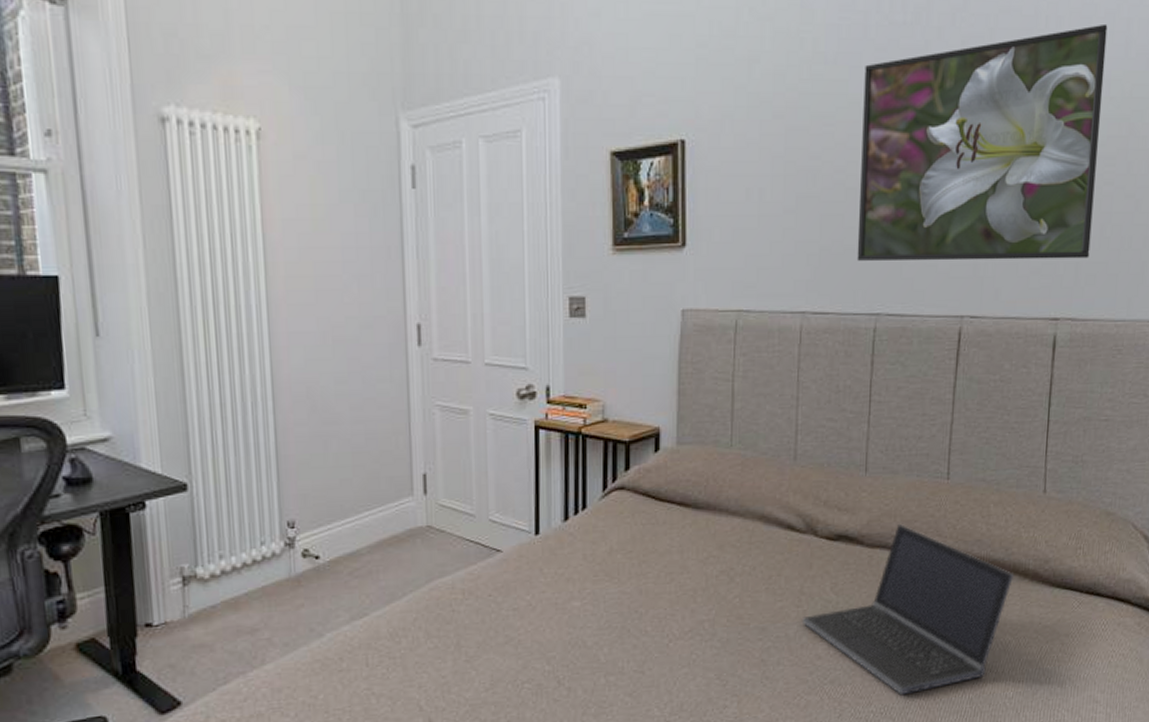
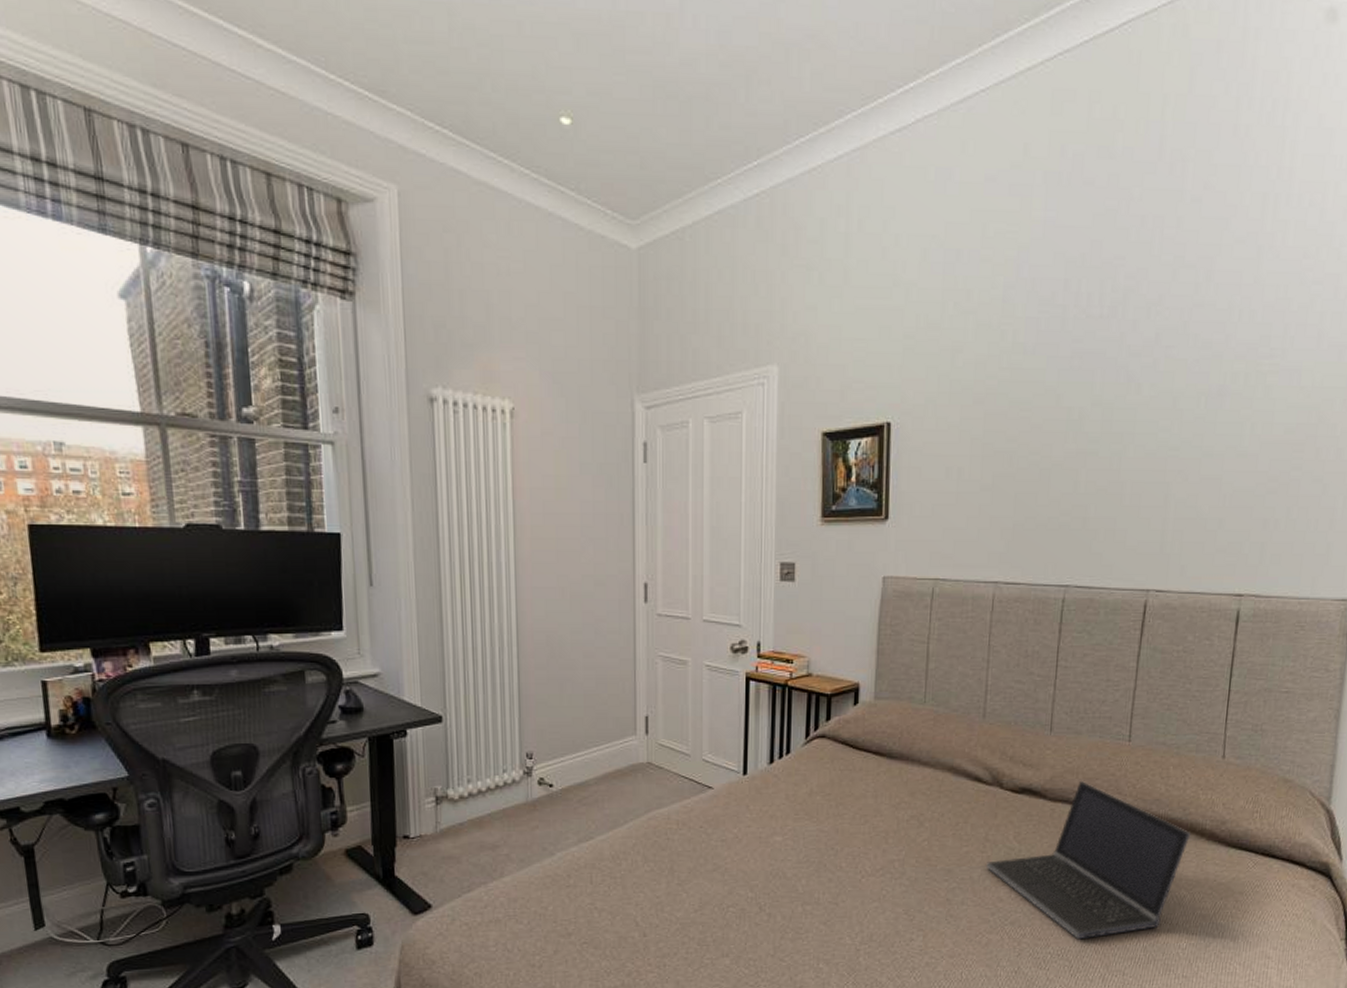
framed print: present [857,23,1108,261] -> none [1048,317,1301,539]

